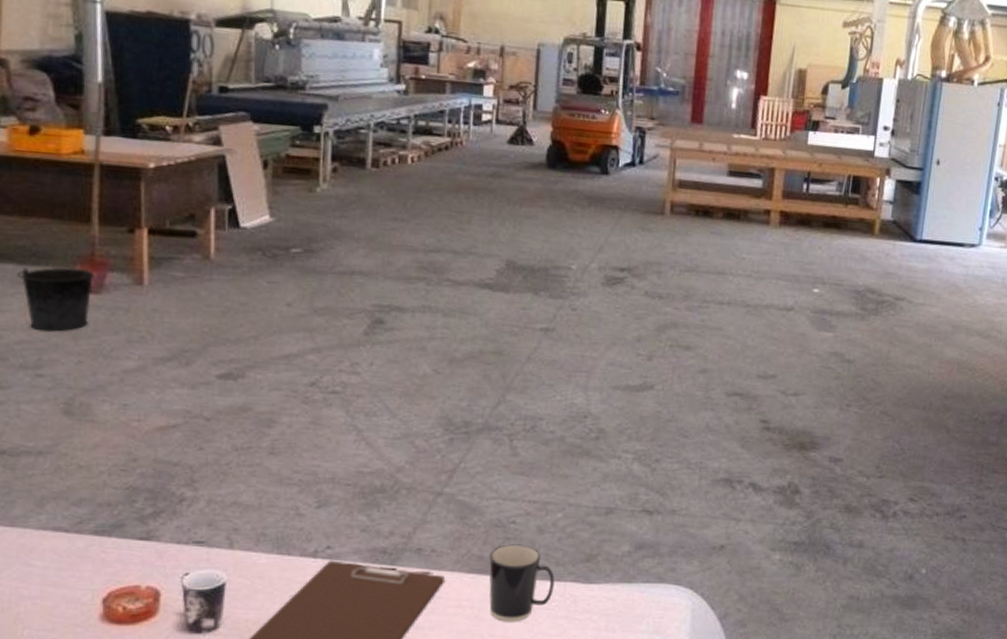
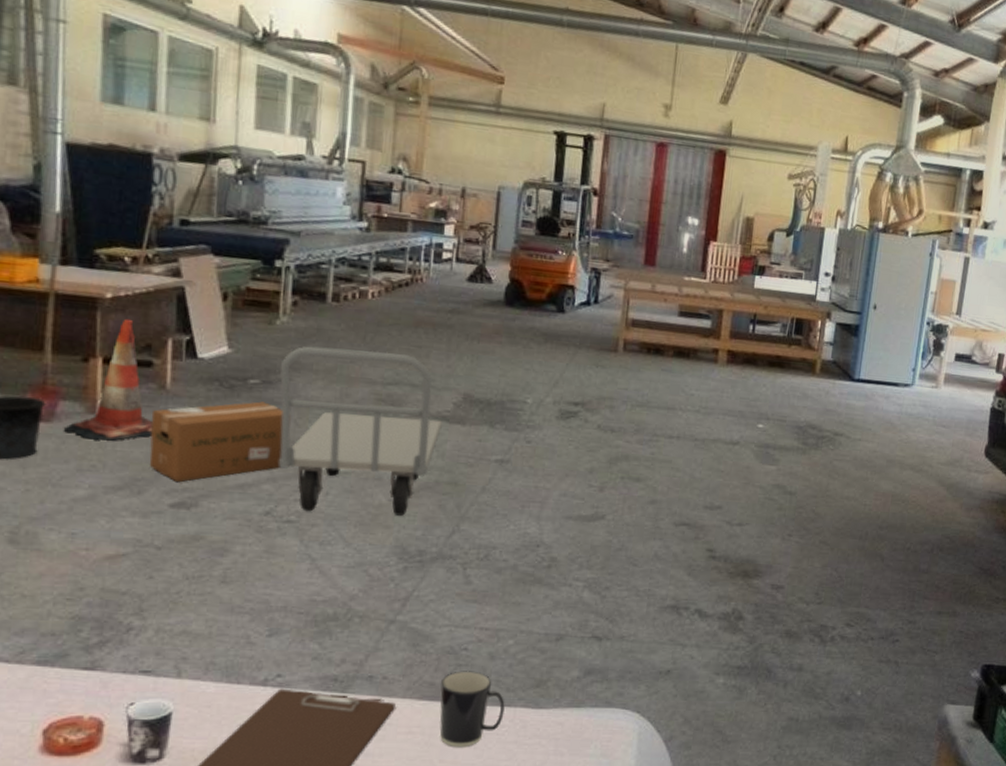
cone: none [112,188,199,314] -> present [63,318,154,442]
box: none [196,271,334,354] -> present [149,401,291,483]
hand truck: none [321,213,487,386] -> present [279,346,443,516]

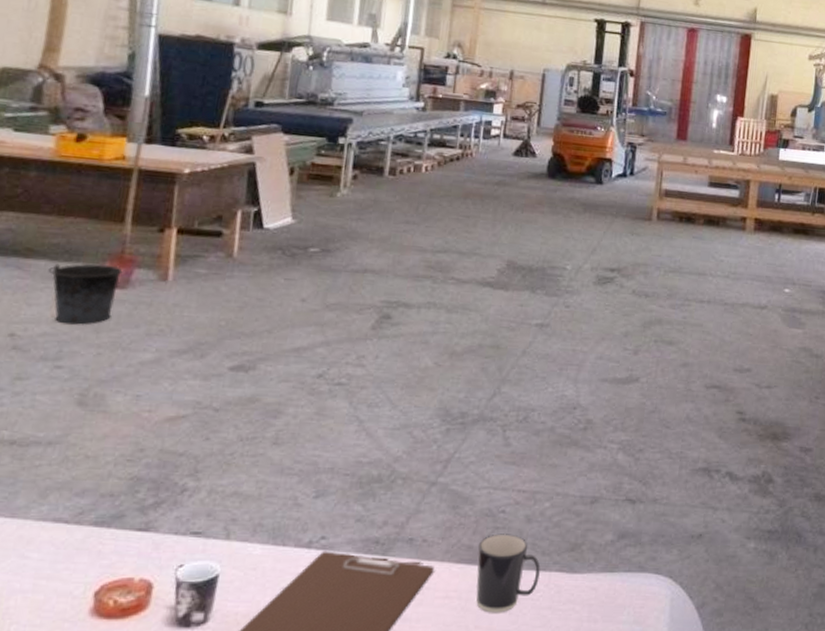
cone: present [63,318,154,442] -> none [136,192,220,308]
box: present [149,401,291,483] -> none [213,269,347,346]
hand truck: present [279,346,443,516] -> none [333,216,488,378]

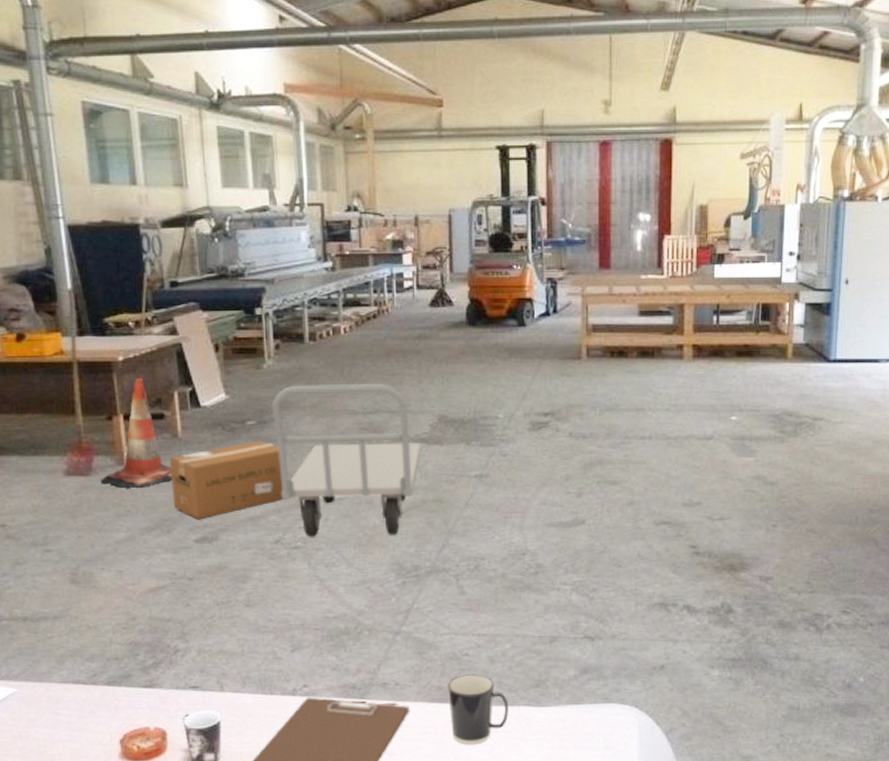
bucket: present [48,263,123,325] -> none [20,455,84,512]
cone: none [136,192,220,308] -> present [100,377,173,489]
box: none [213,269,347,346] -> present [169,440,287,520]
hand truck: none [333,216,488,378] -> present [271,383,423,537]

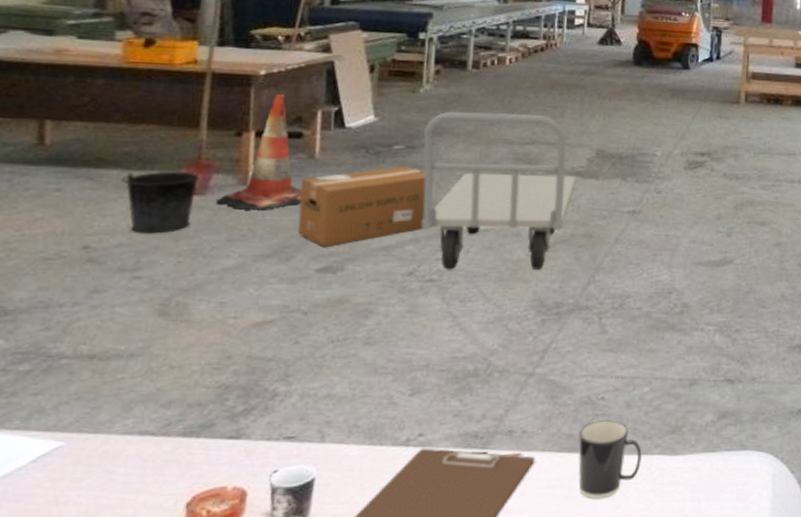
bucket: none [20,455,84,512] -> present [121,171,200,234]

